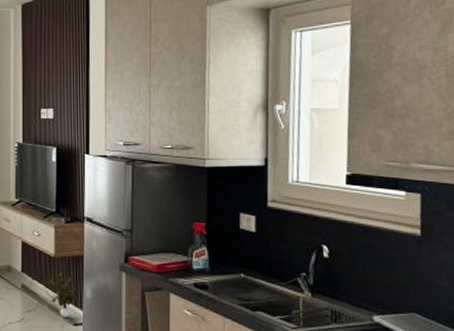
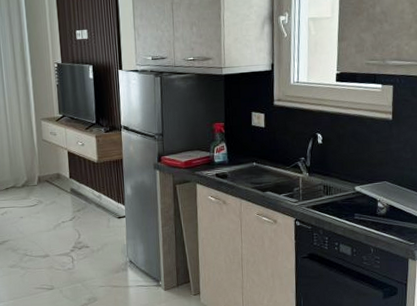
potted plant: present [46,272,77,317] -> none [91,175,120,212]

